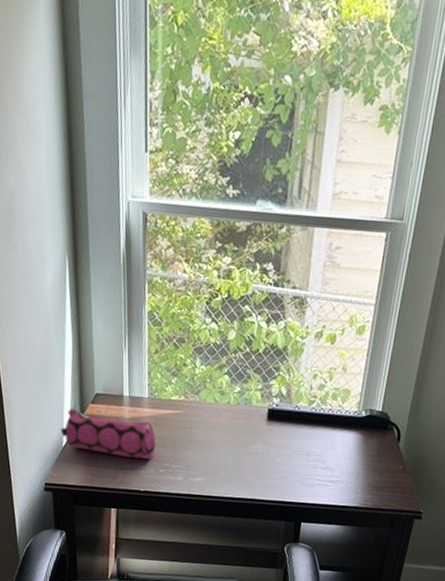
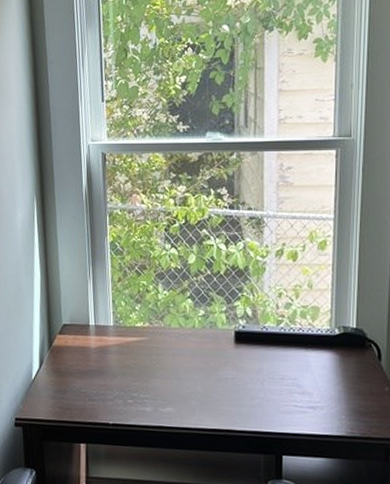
pencil case: present [60,407,156,459] -> none [30,339,123,390]

